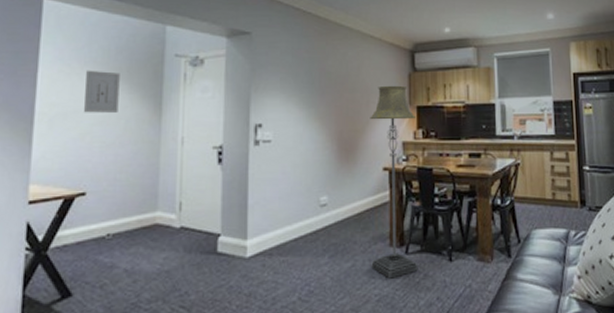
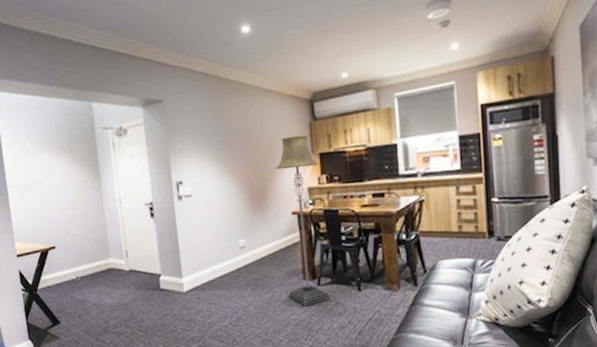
wall art: present [84,70,120,113] -> none [38,147,67,184]

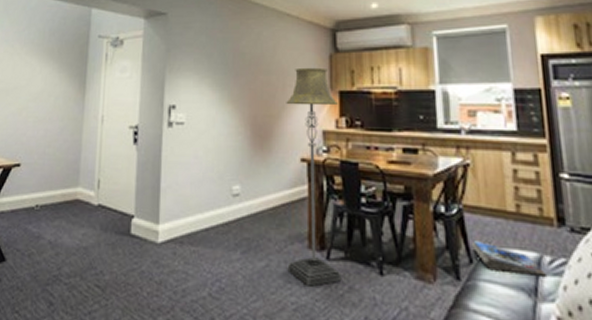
magazine: none [425,256,480,276] -> present [471,241,548,276]

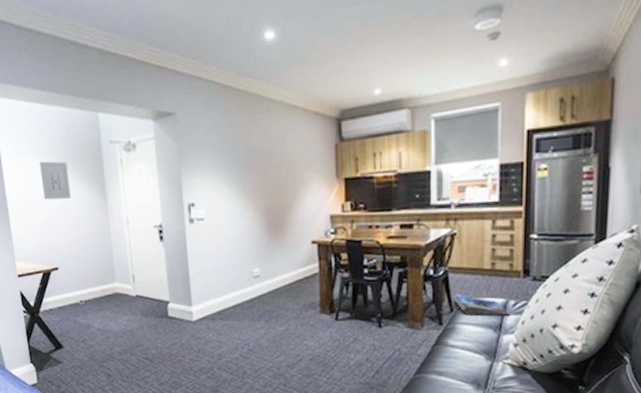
wall art: none [22,50,52,90] -> present [39,161,71,200]
floor lamp: present [286,67,342,287] -> none [296,157,348,341]

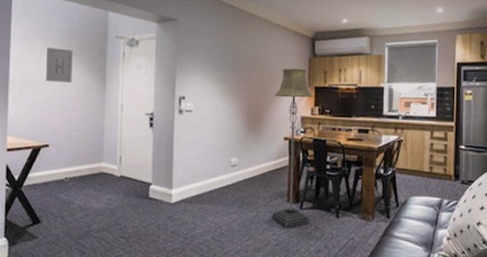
floor lamp: none [296,157,348,341] -> present [271,68,313,228]
magazine: present [453,294,511,316] -> none [399,192,445,213]

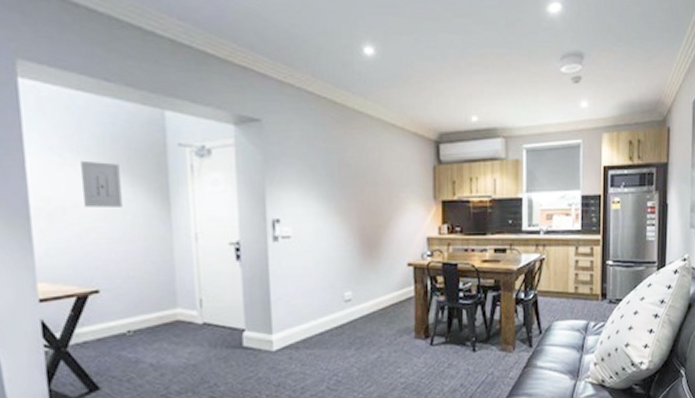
floor lamp: present [271,68,313,228] -> none [393,178,443,368]

